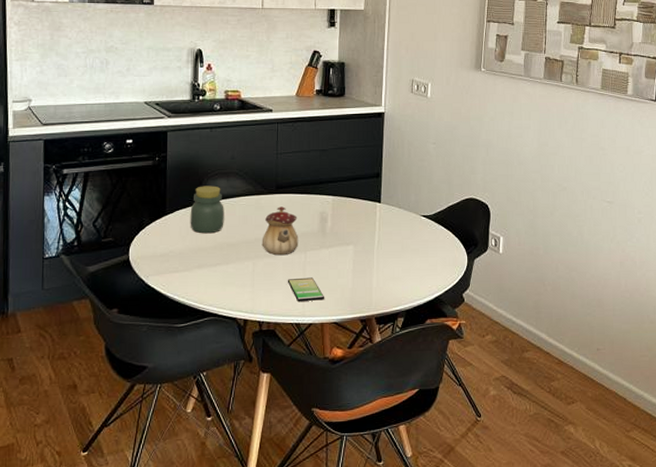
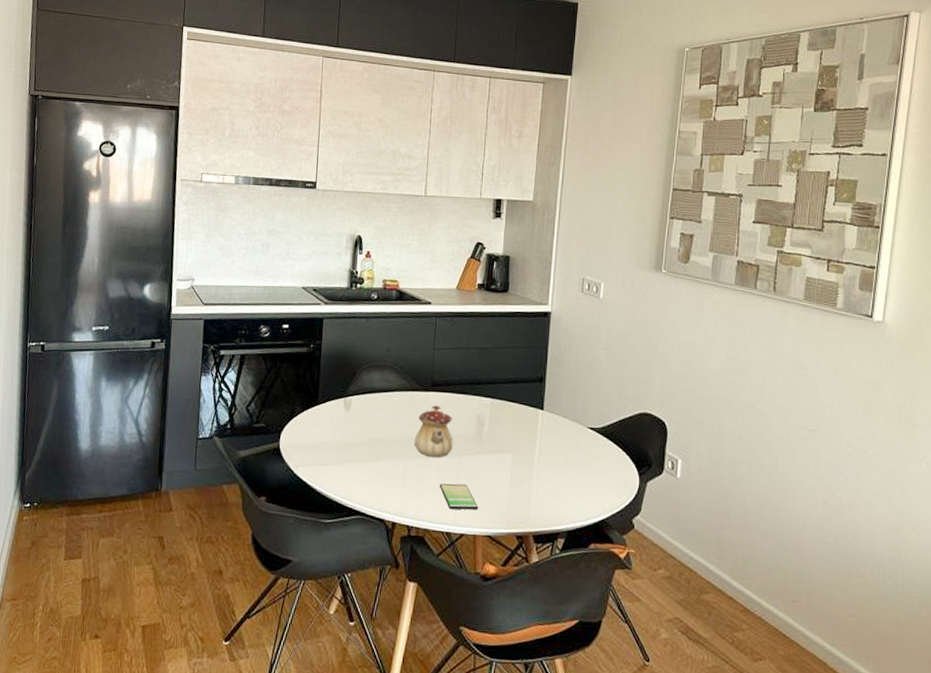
jar: present [190,185,224,234] -> none [341,377,377,428]

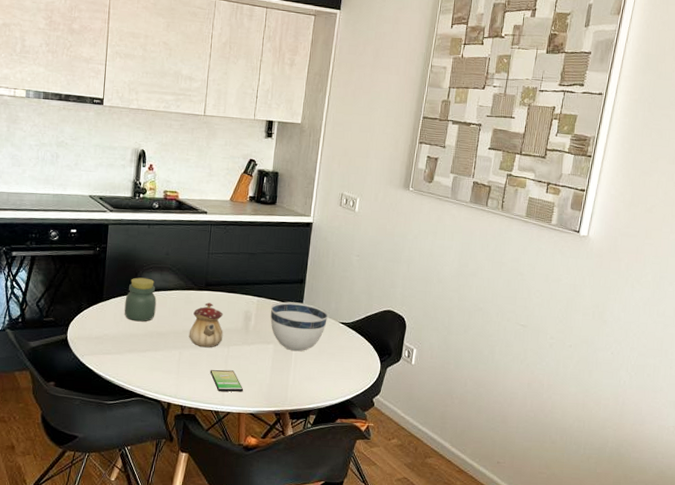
jar: none [341,377,377,428] -> present [124,277,157,322]
bowl: none [506,403,574,462] -> present [270,301,329,352]

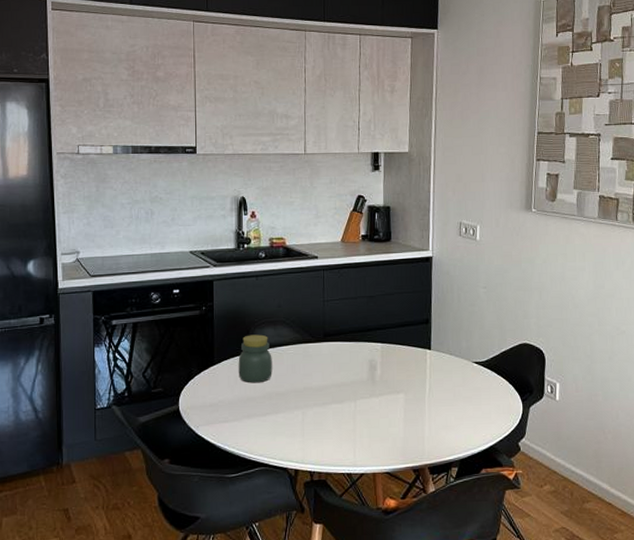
teapot: present [188,303,224,347] -> none [310,355,348,404]
smartphone: present [210,369,243,392] -> none [337,426,375,451]
bowl: present [270,301,329,352] -> none [396,344,460,399]

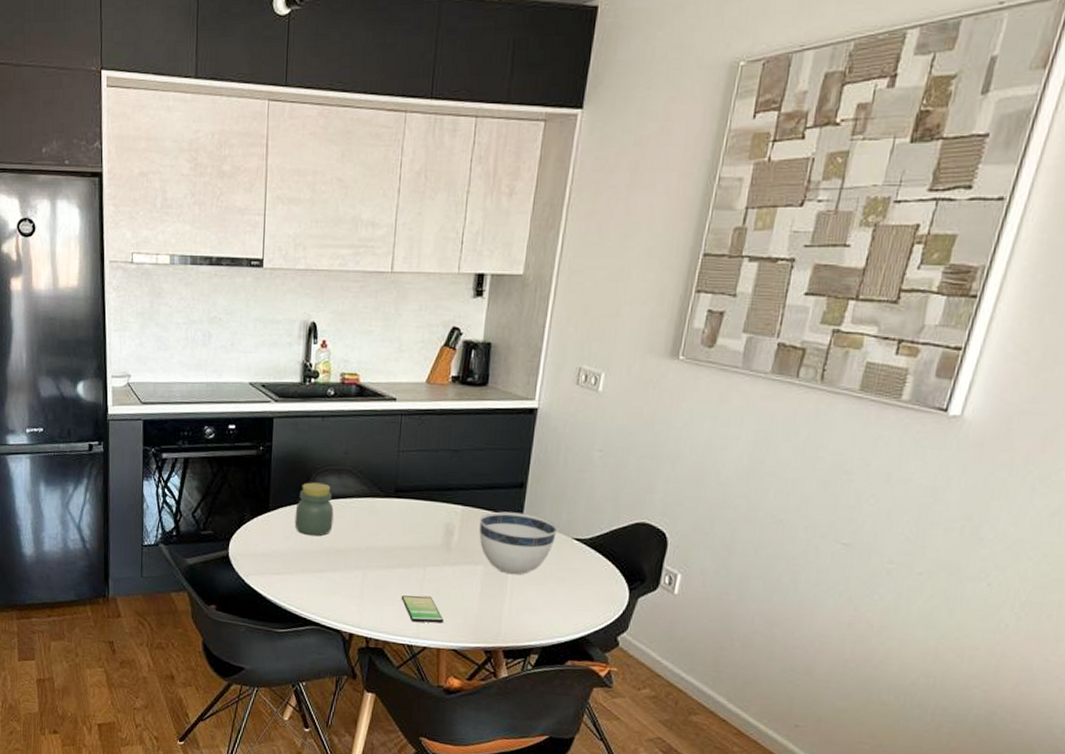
smartphone: none [337,426,375,451] -> present [401,595,443,623]
bowl: none [396,344,460,399] -> present [479,511,558,575]

